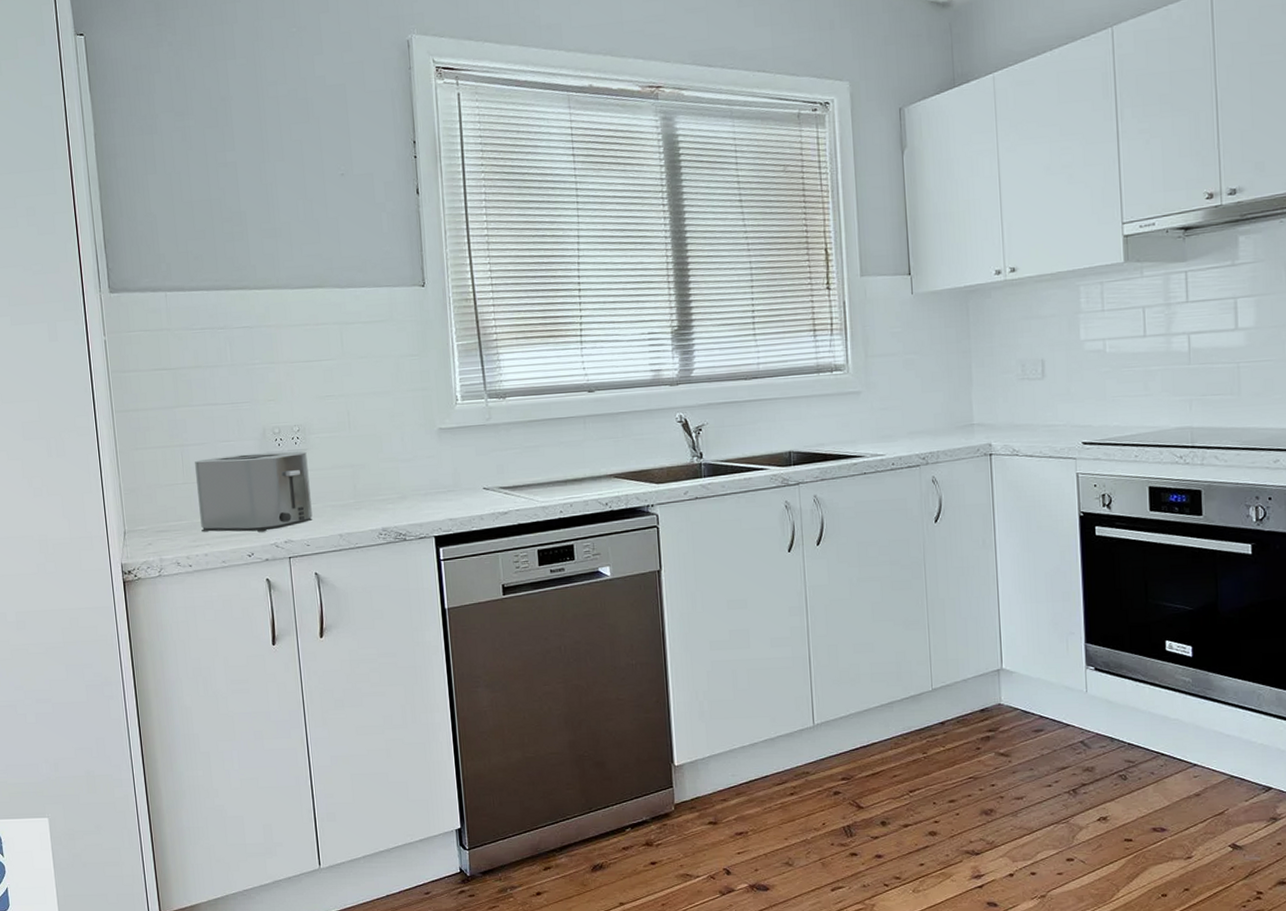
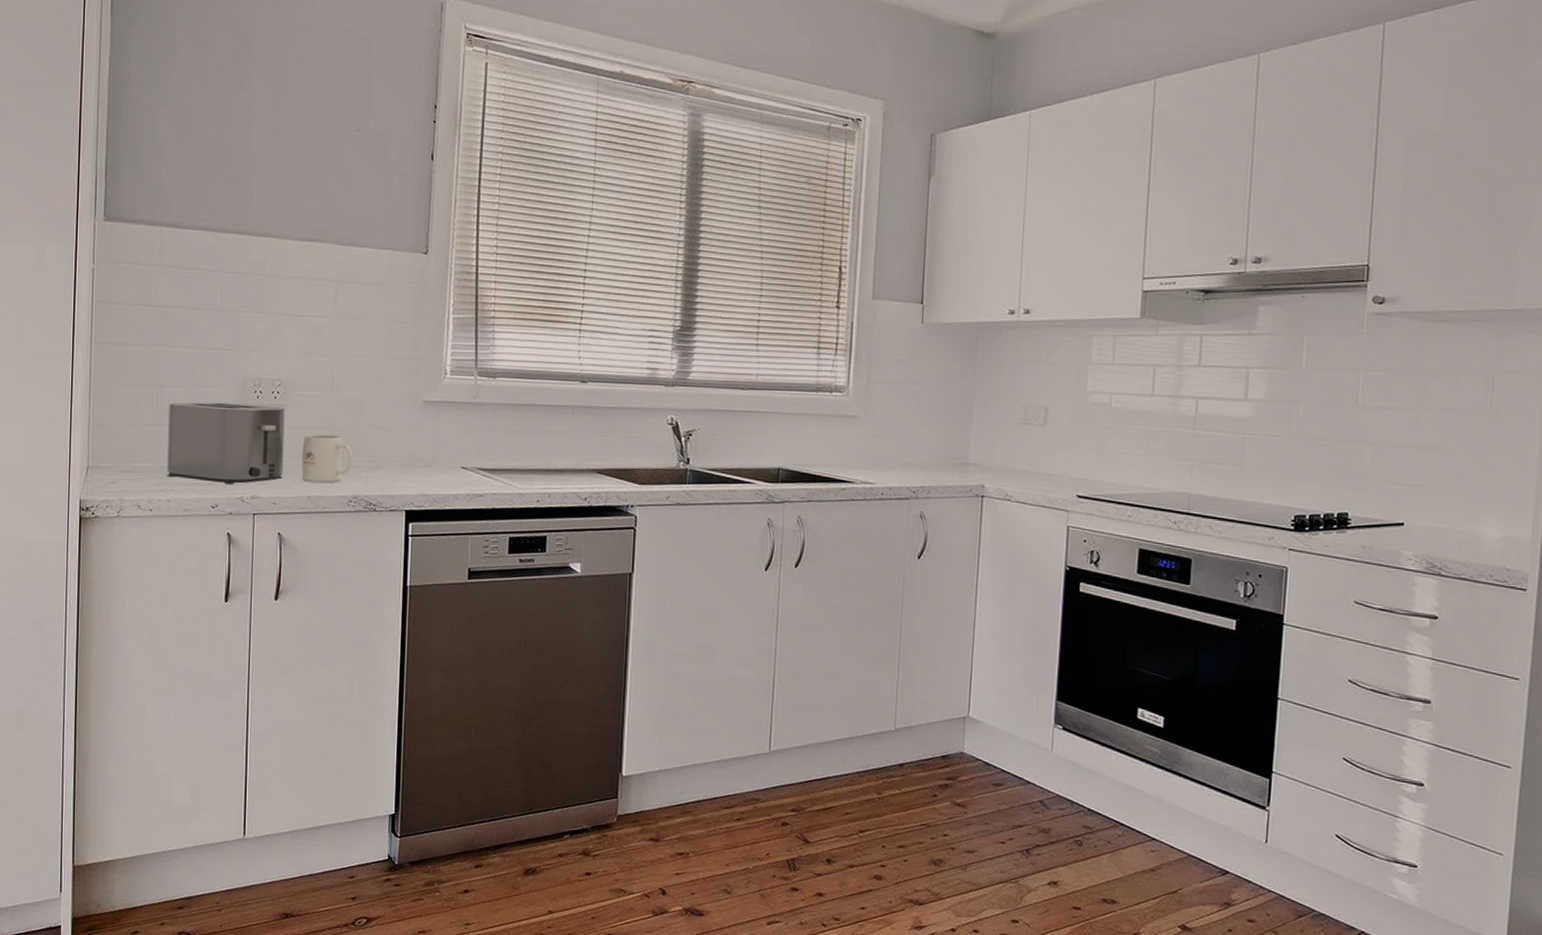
mug: none [327,472,379,521] -> present [301,434,354,484]

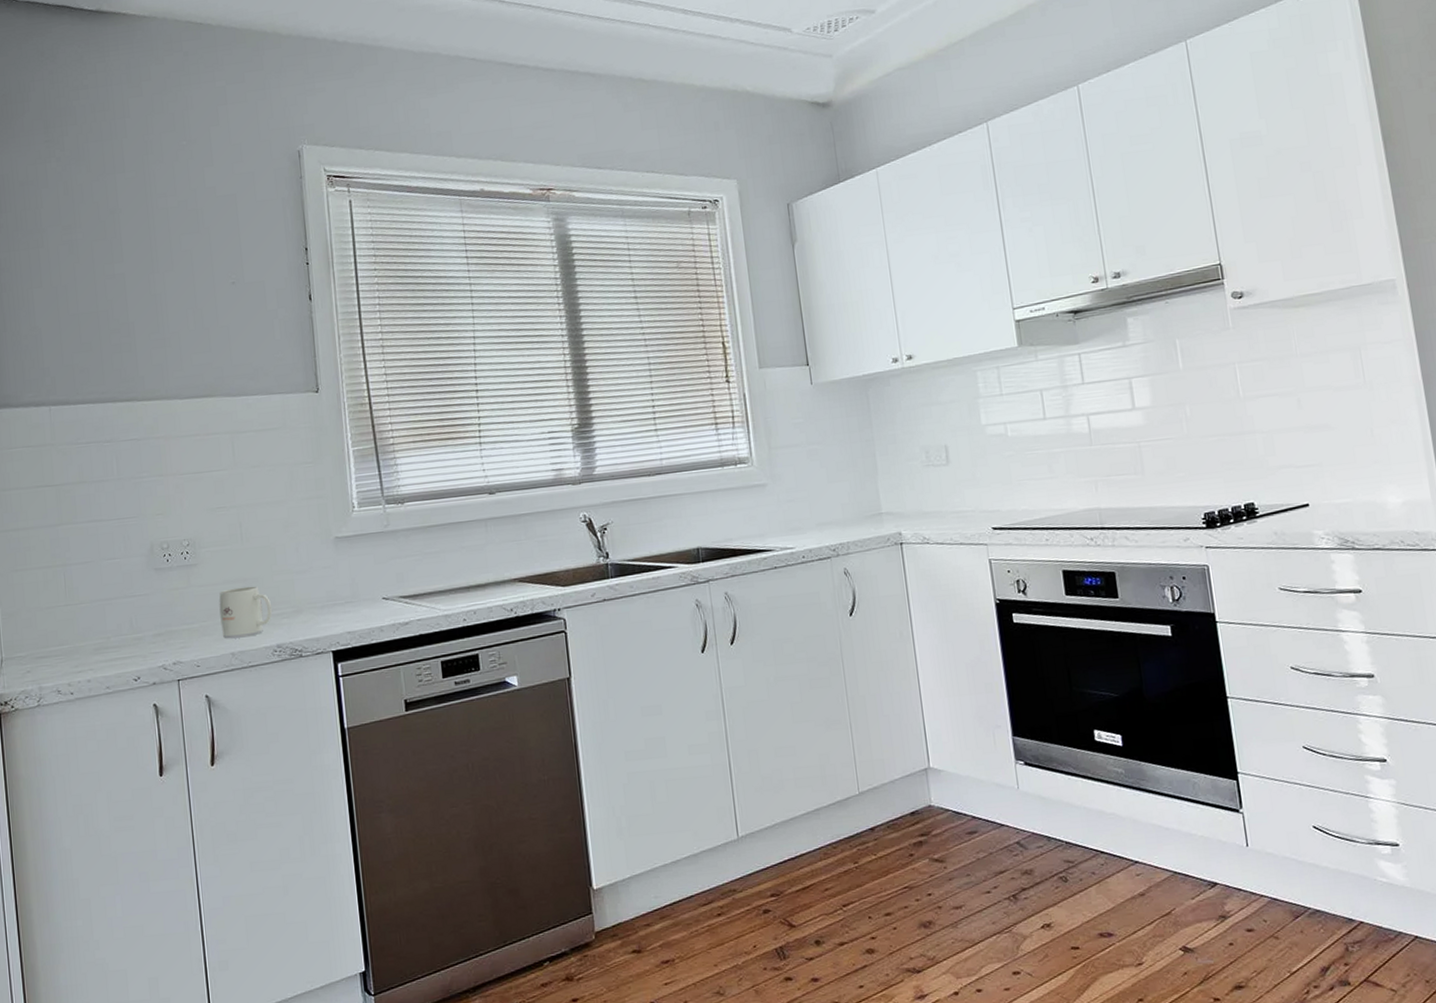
toaster: present [167,402,285,485] -> none [78,566,203,657]

